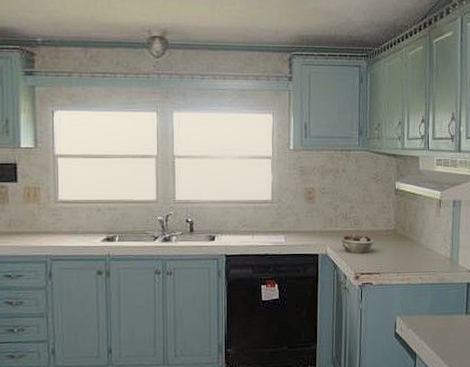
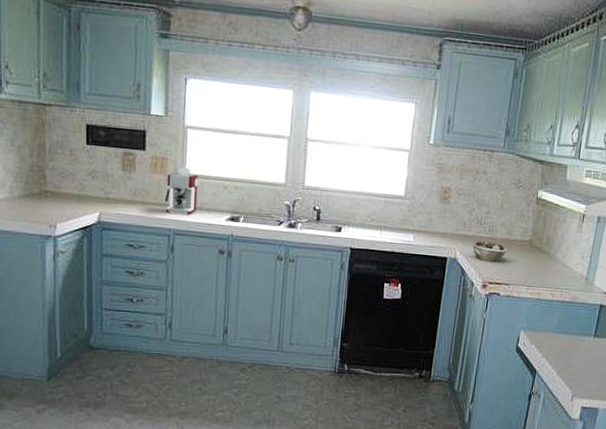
coffee maker: none [39,194,73,240] -> present [164,167,199,215]

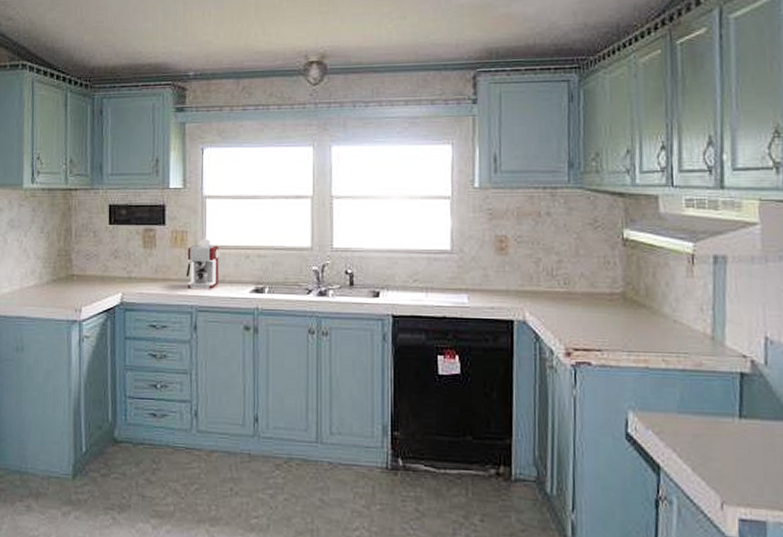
succulent planter: present [473,240,507,262] -> none [545,296,593,322]

